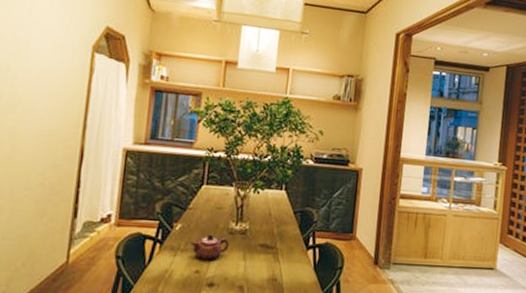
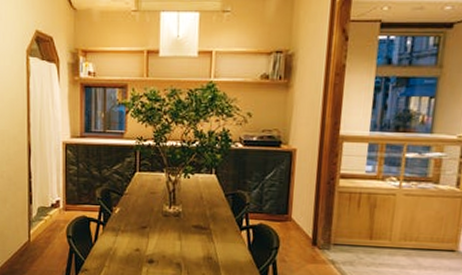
teapot: present [191,234,230,260] -> none [130,217,165,240]

